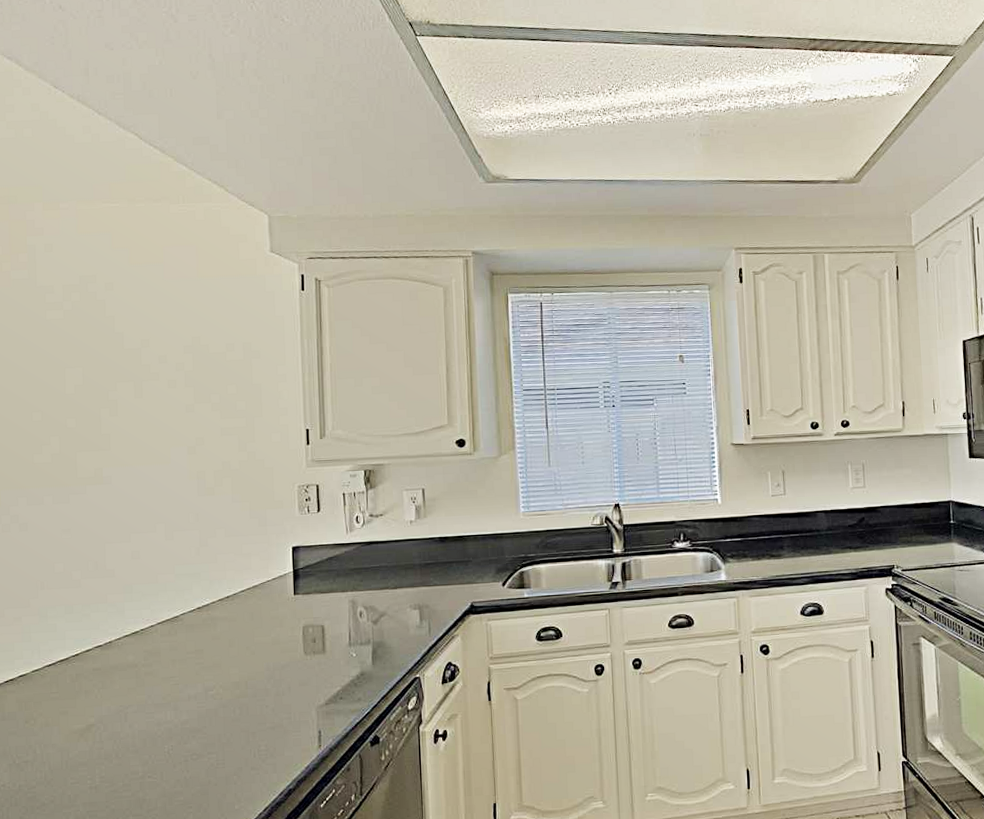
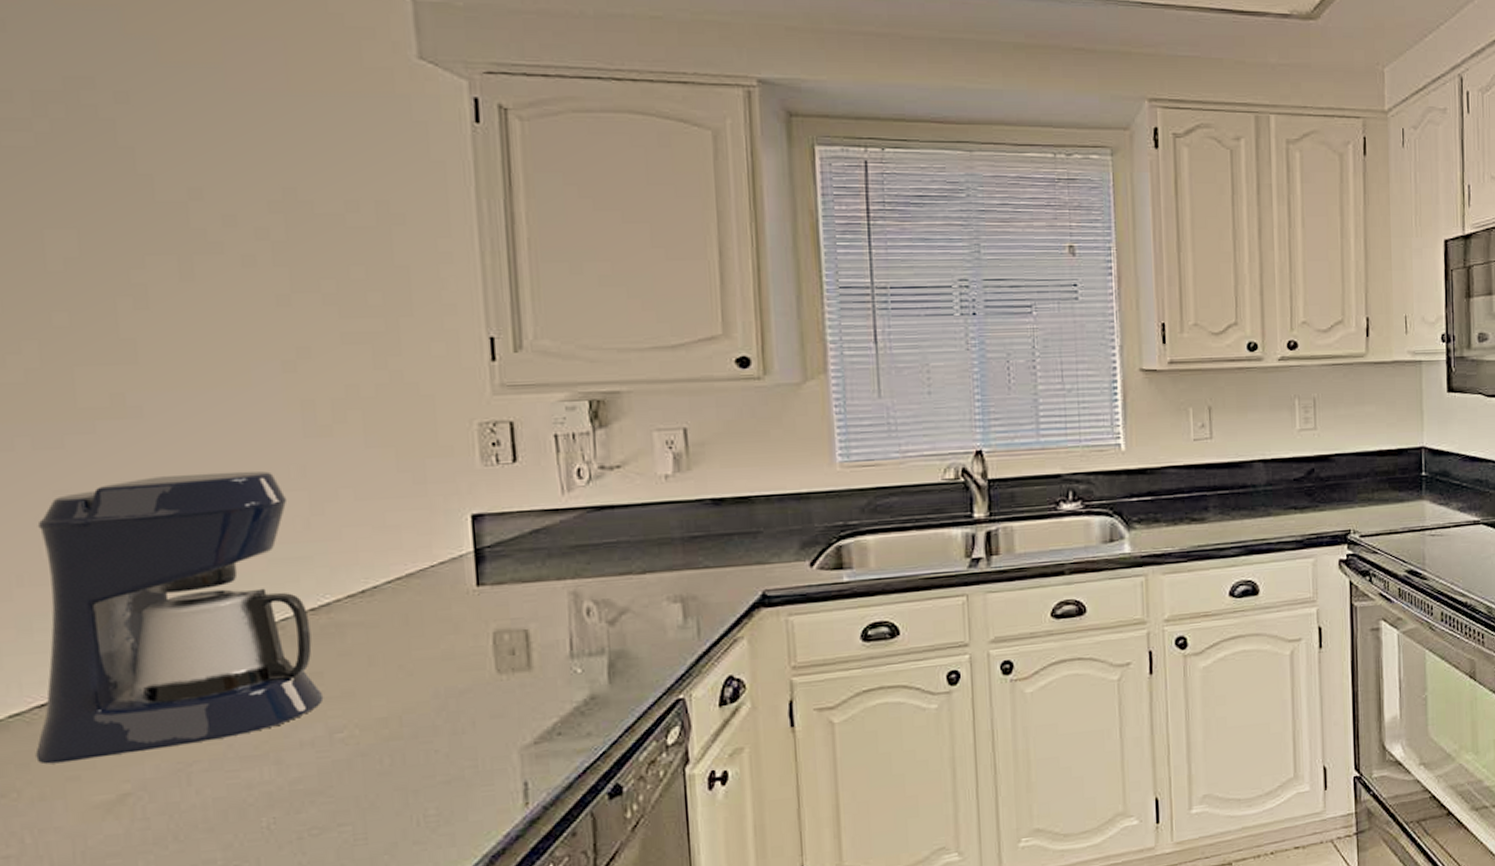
coffee maker: none [45,517,203,703] -> present [35,470,324,765]

